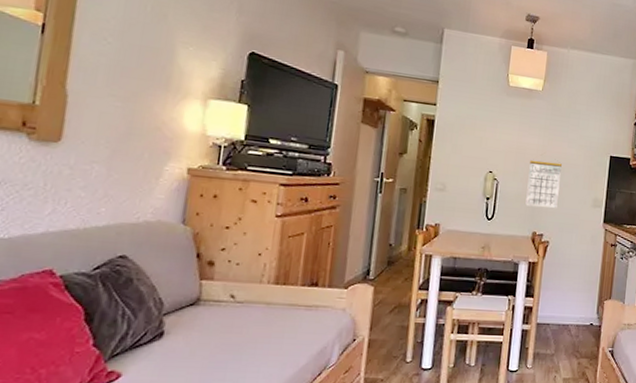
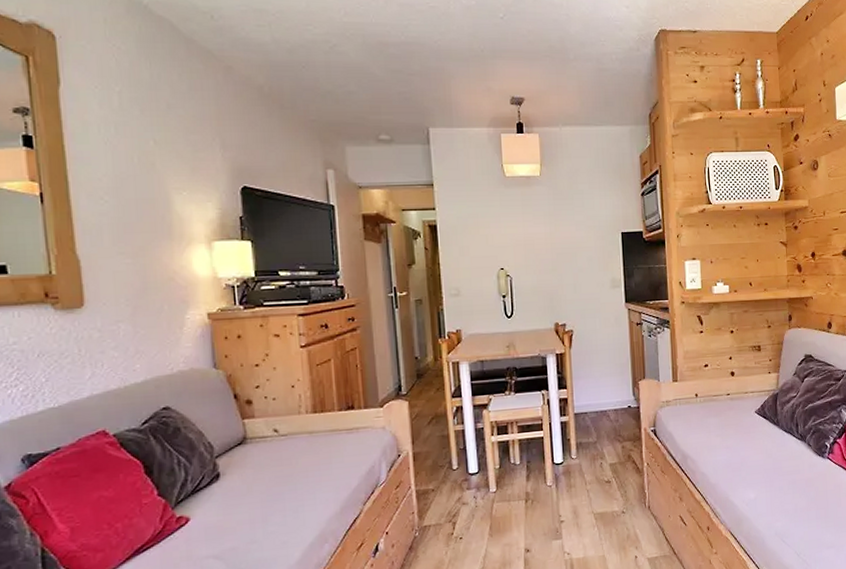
calendar: present [525,159,562,209] -> none [540,248,575,298]

